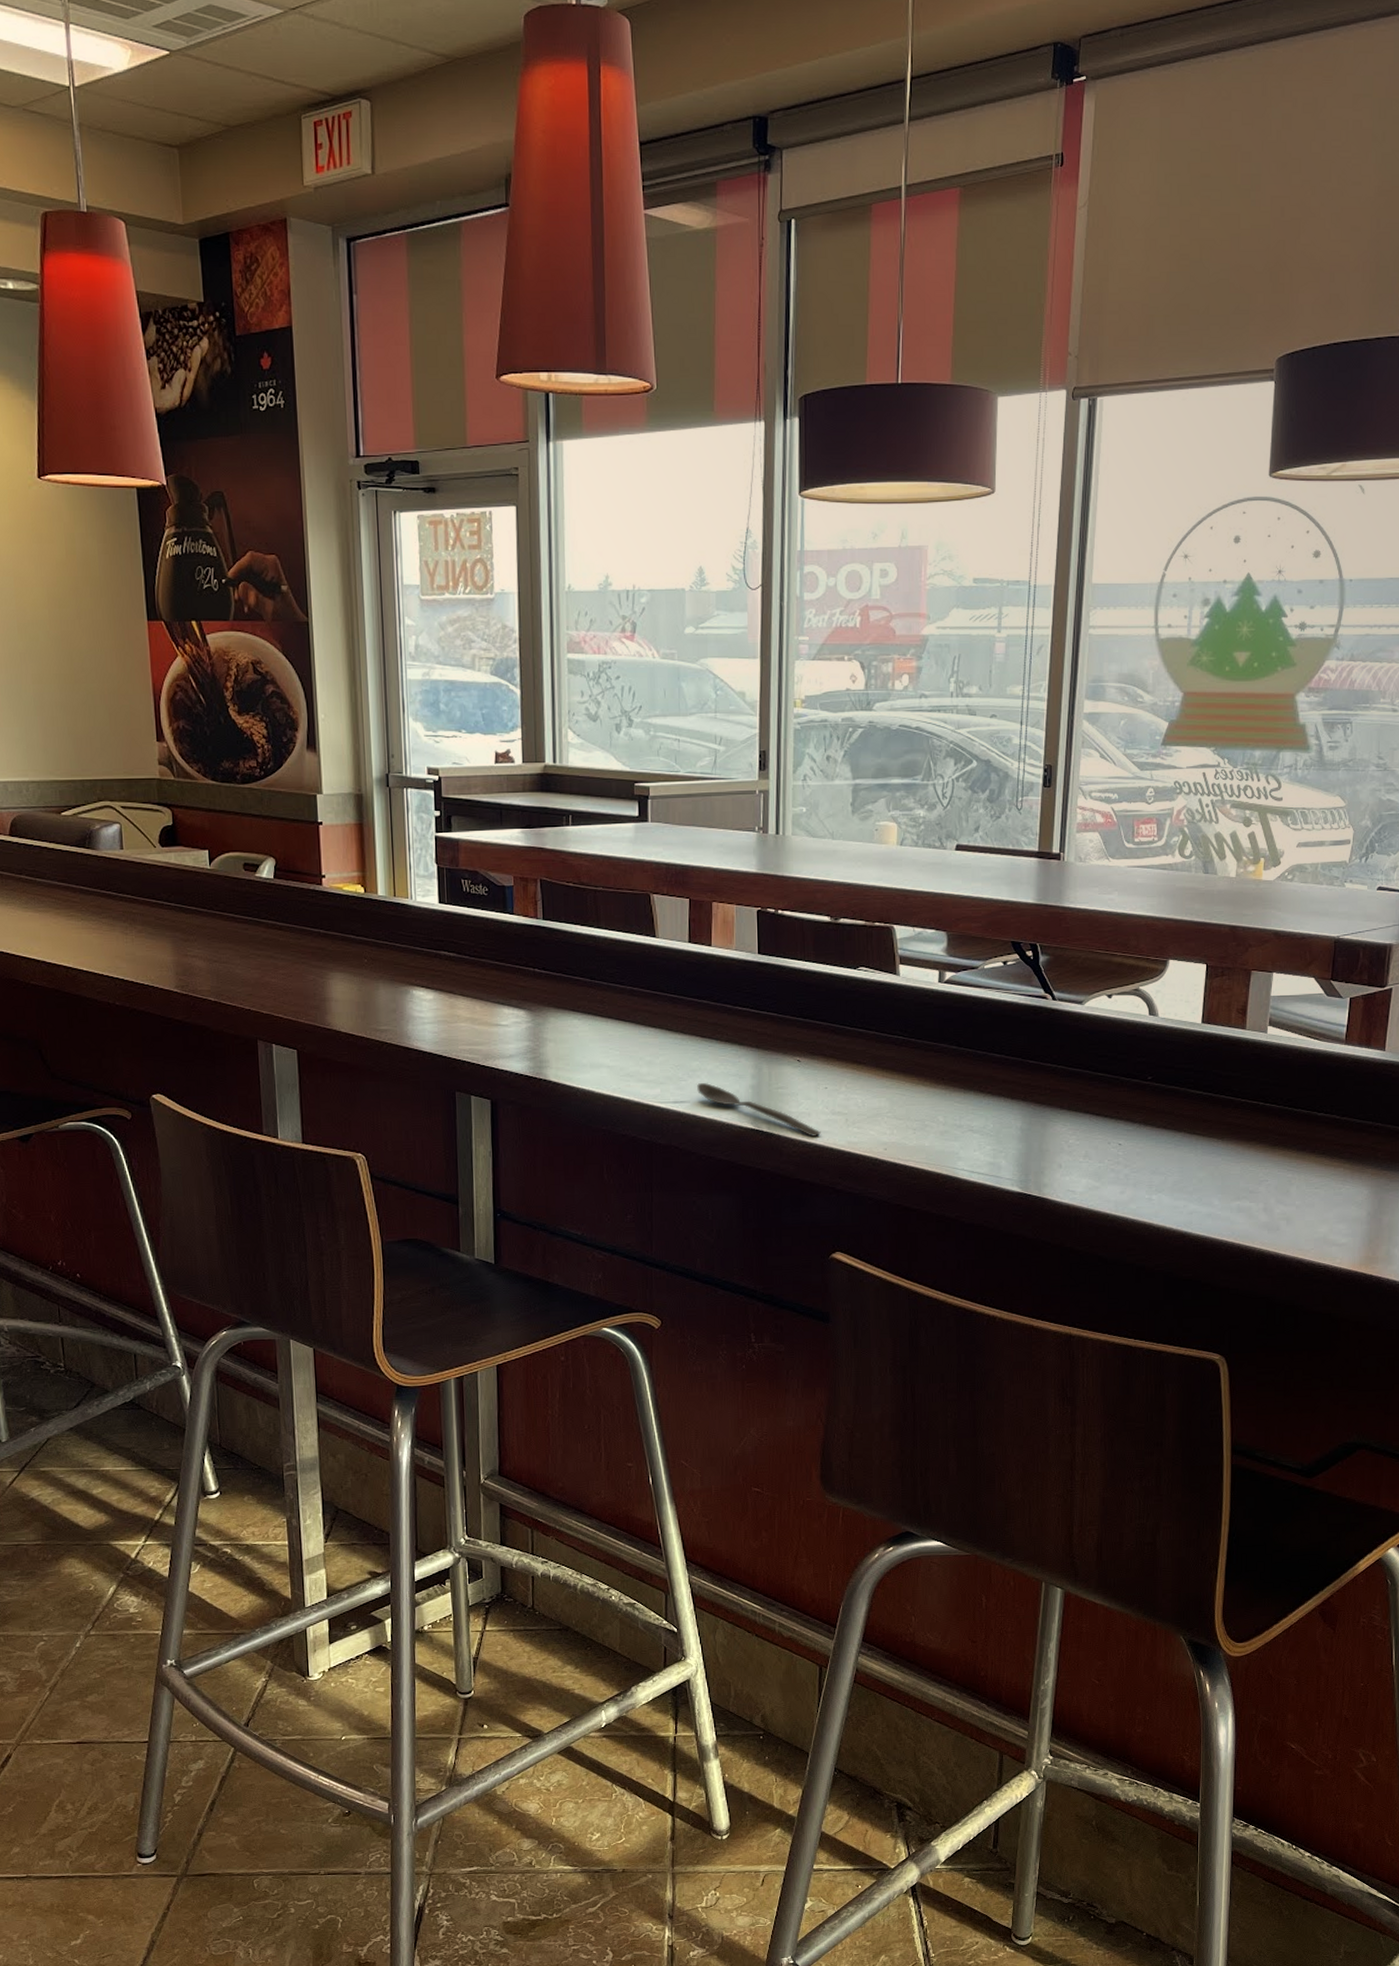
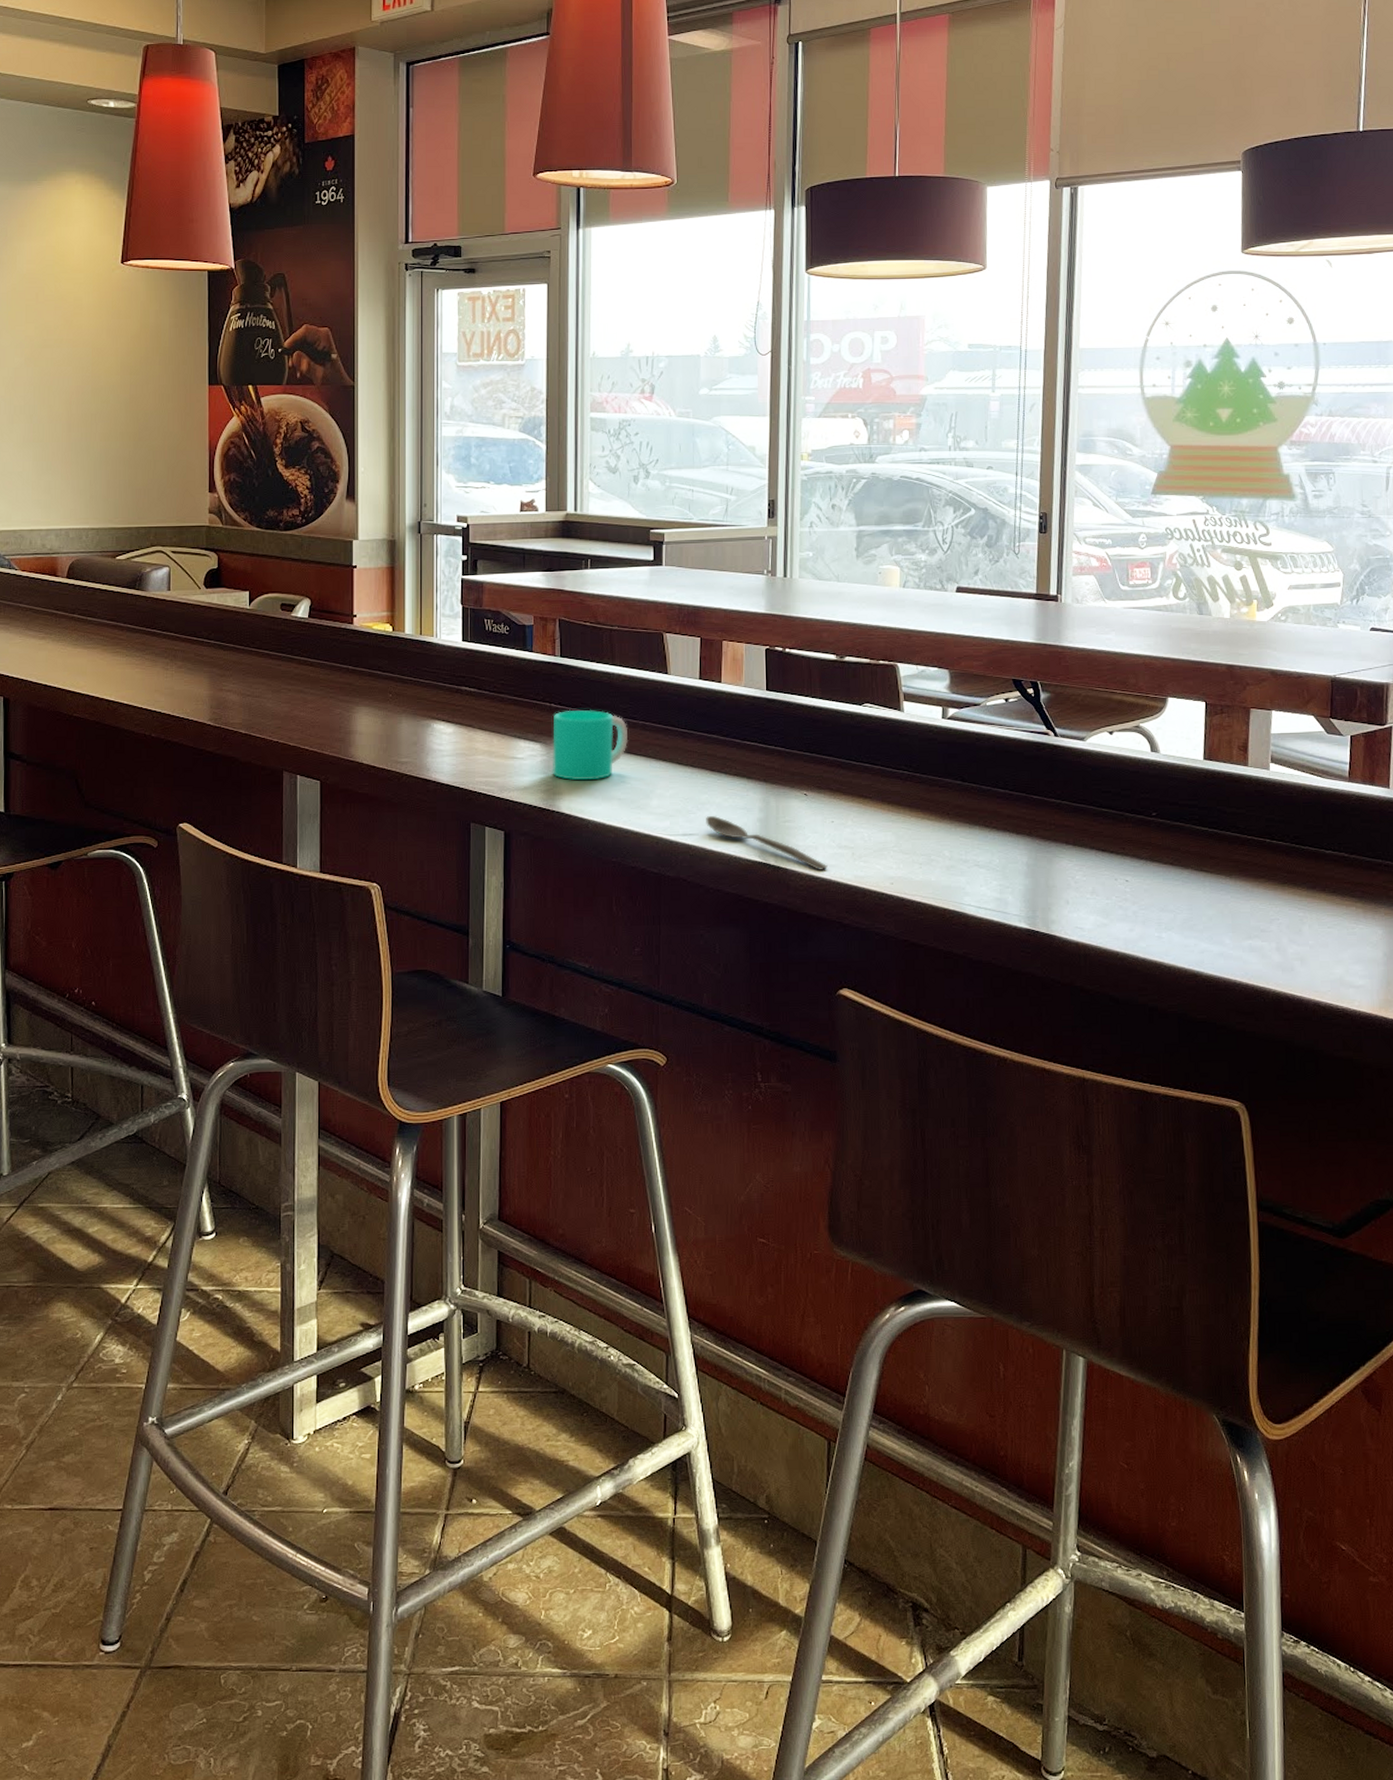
cup: none [537,974,616,1048] -> present [552,709,629,781]

